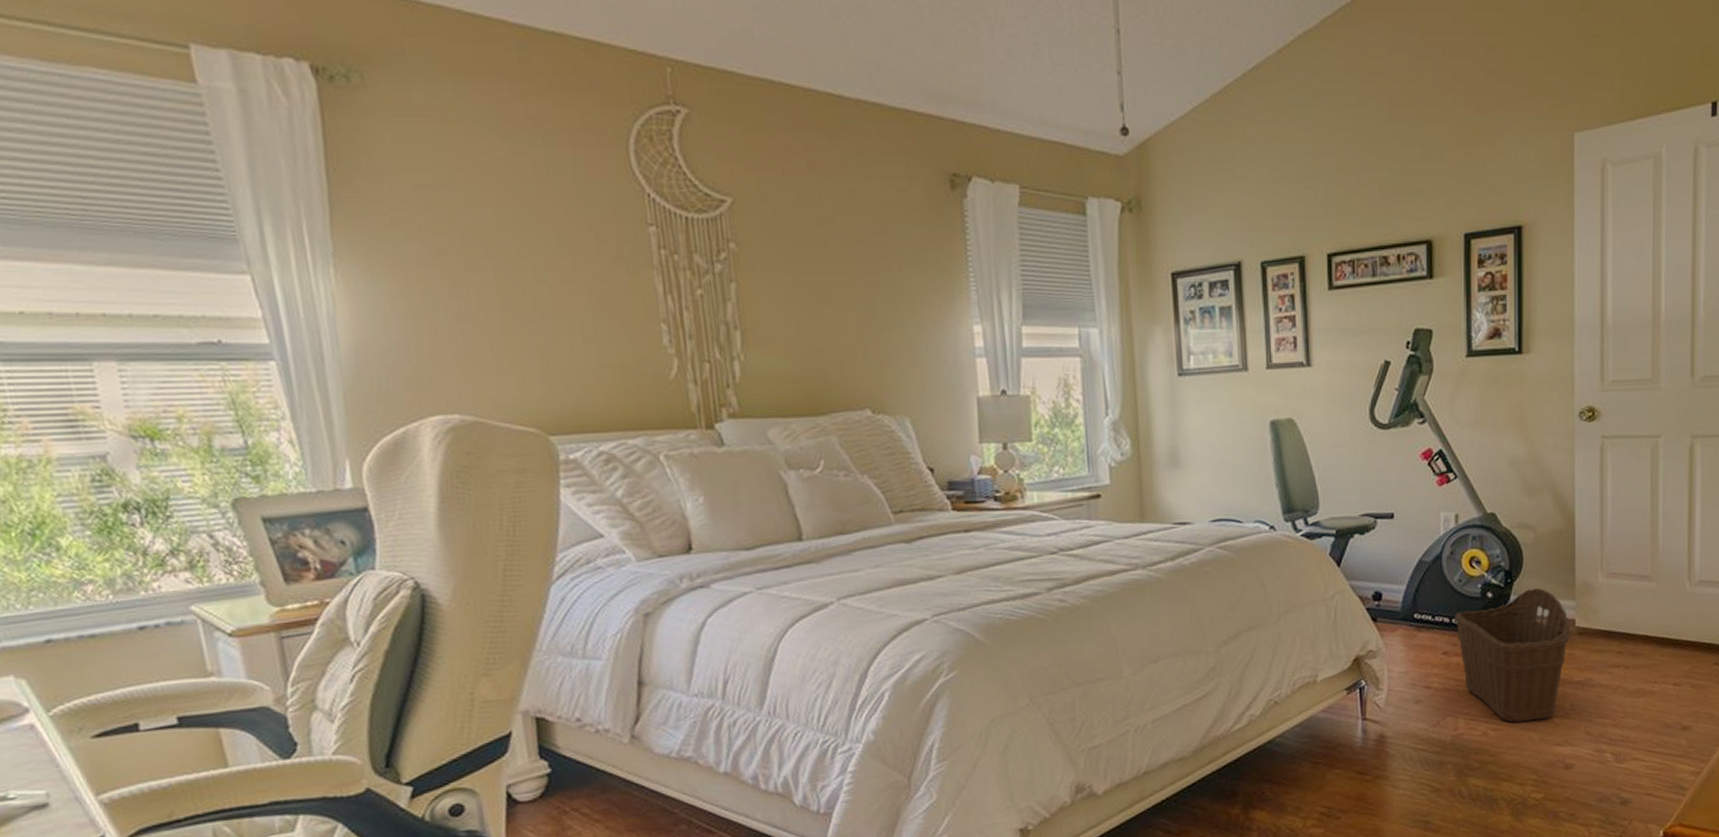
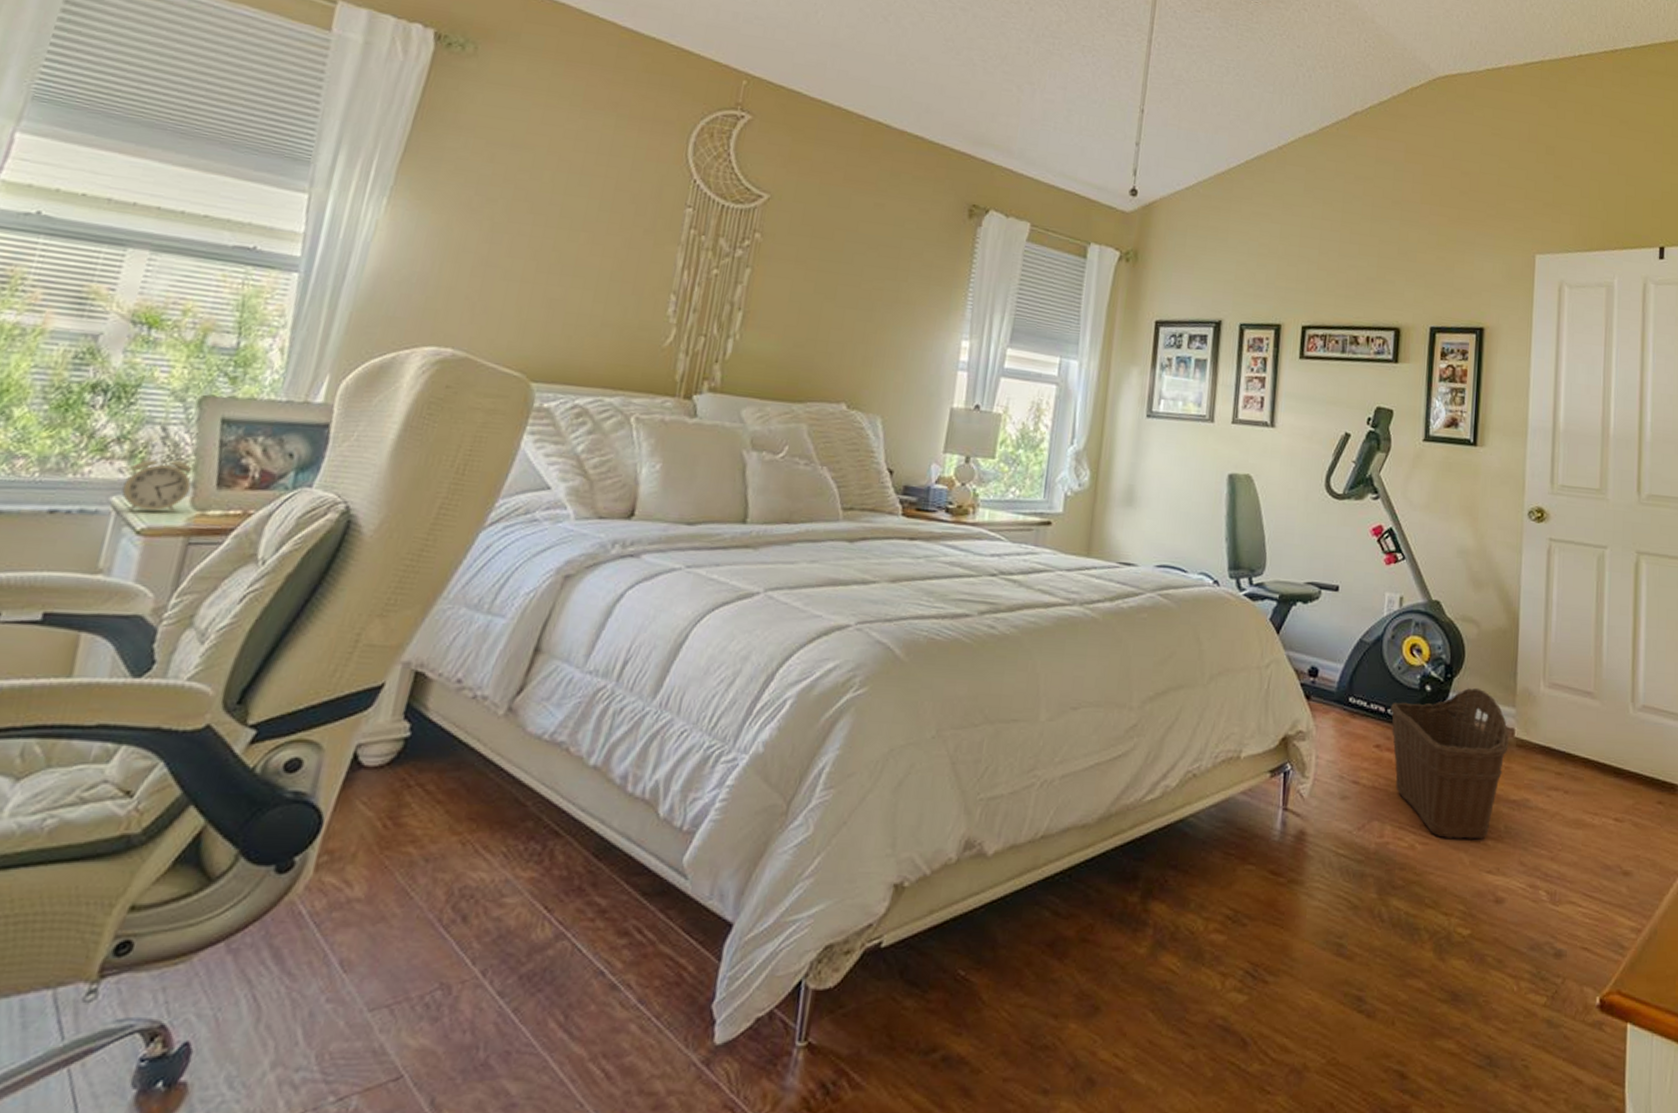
alarm clock: none [196,556,261,617] -> present [122,451,193,512]

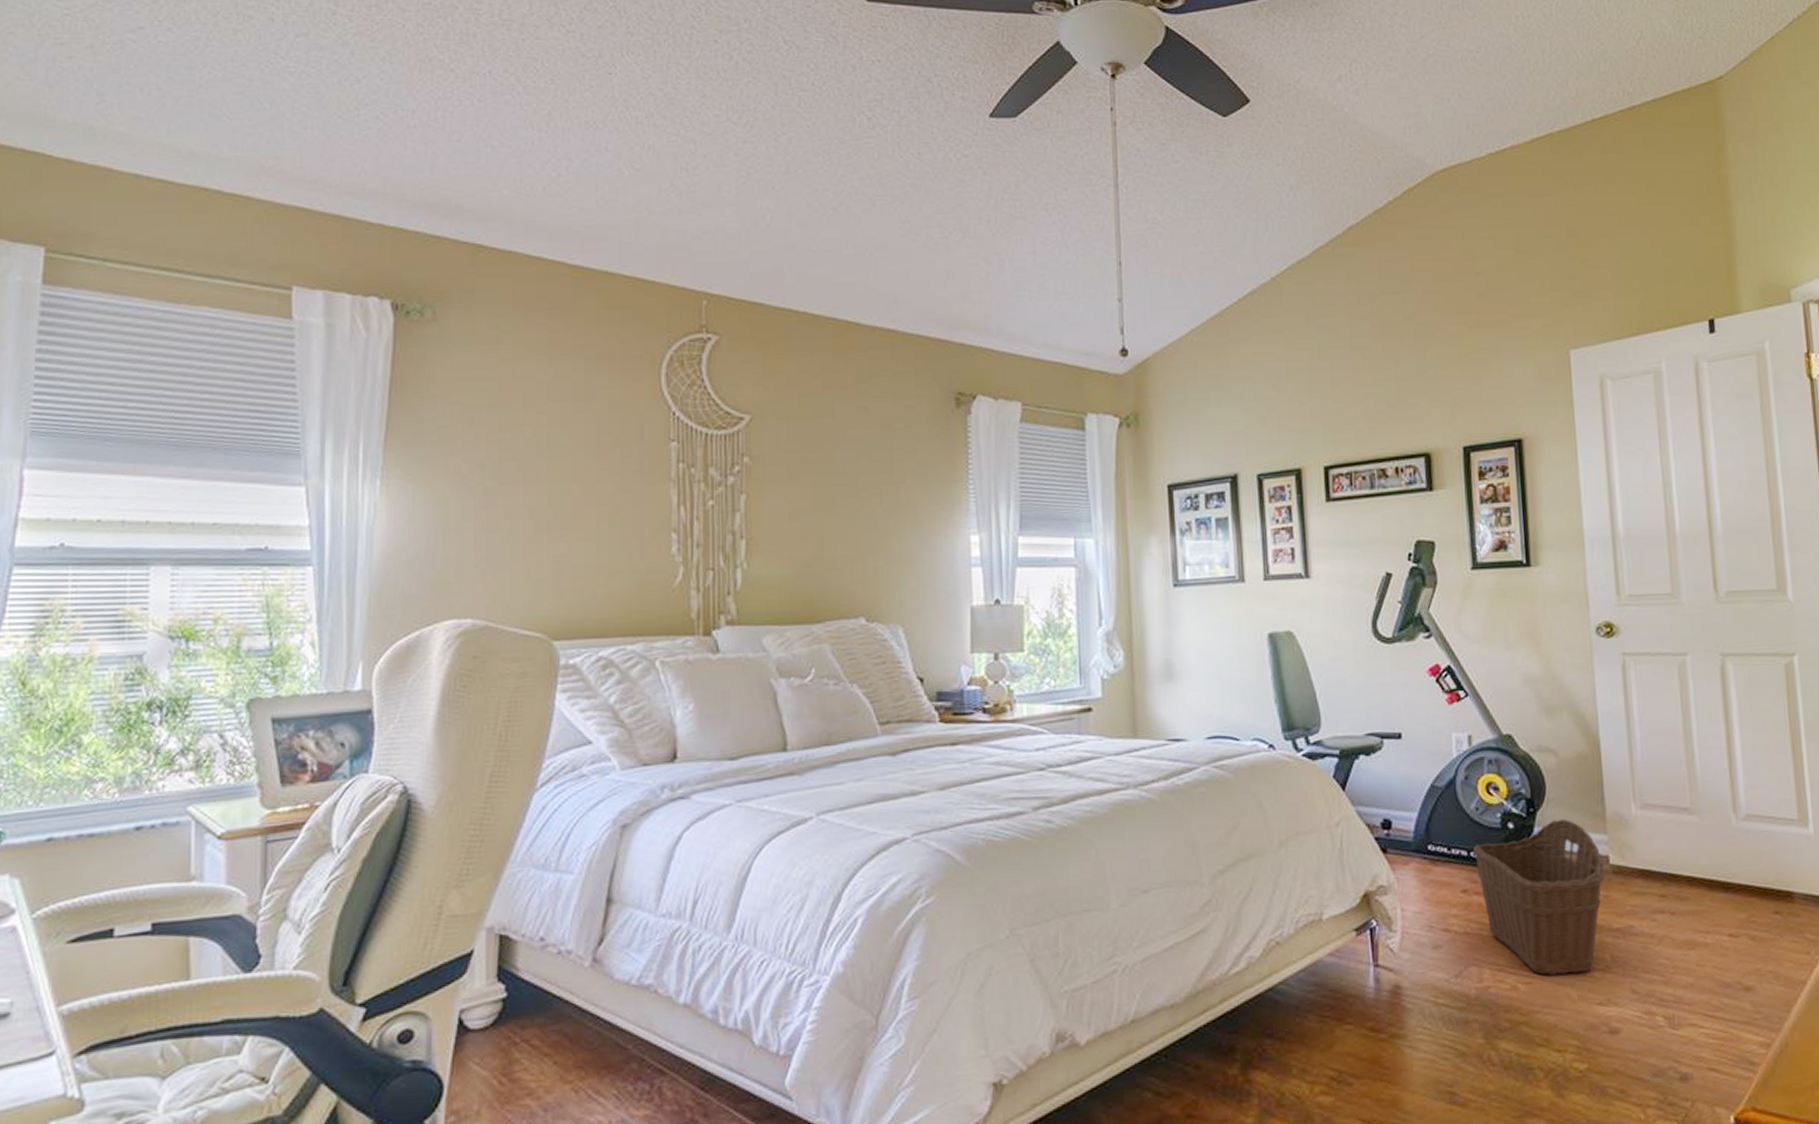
alarm clock: present [122,451,193,512] -> none [196,756,257,818]

